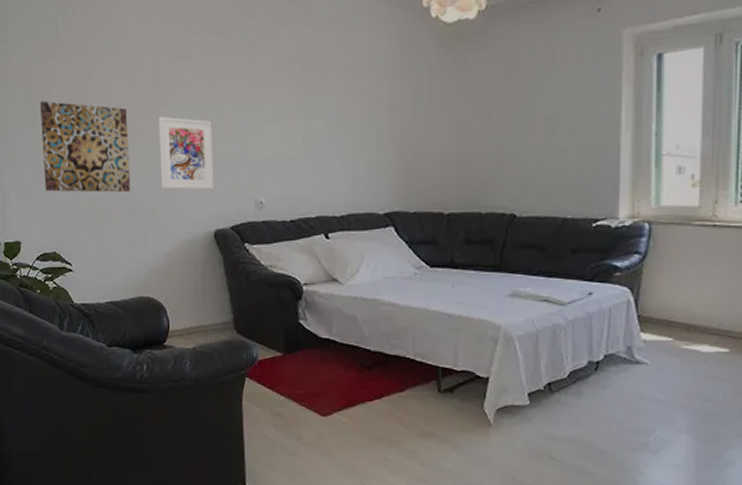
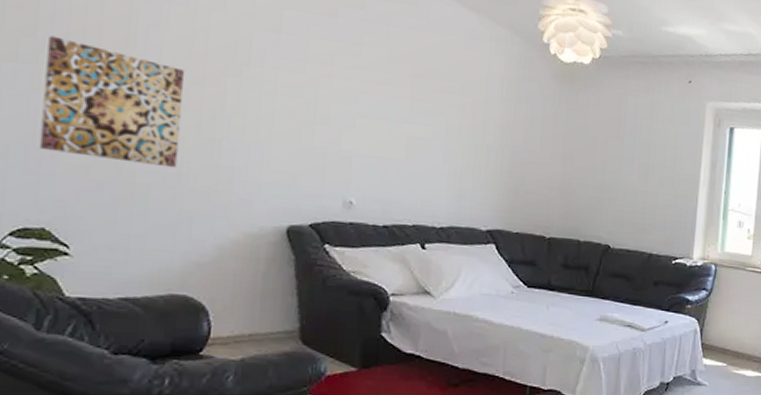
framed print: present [158,116,214,190] -> none [221,88,300,181]

